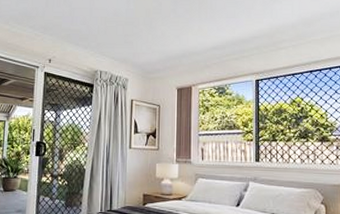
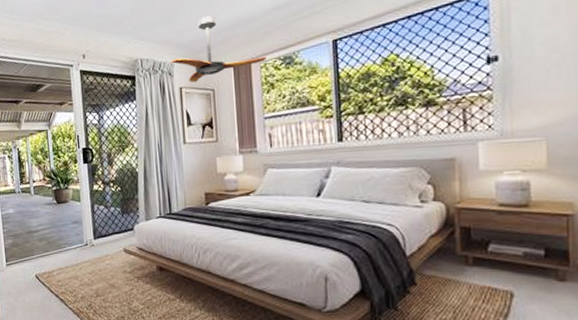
ceiling fan: none [125,45,204,97] -> present [170,15,266,83]

